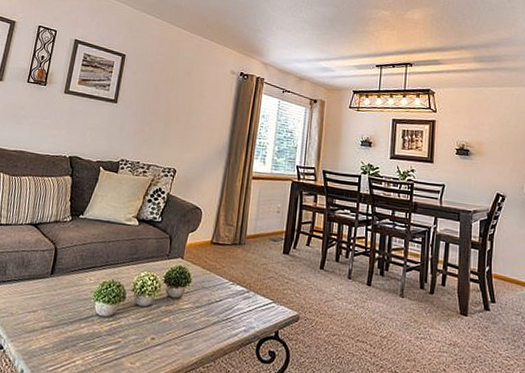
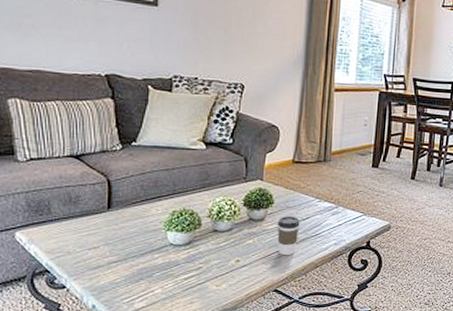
coffee cup: none [190,296,213,339] -> present [277,215,300,256]

